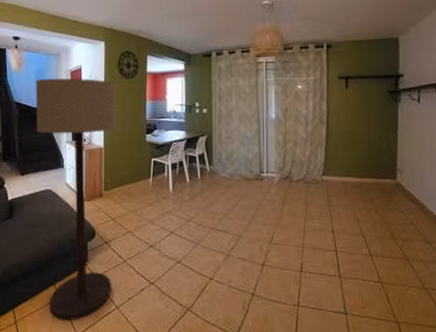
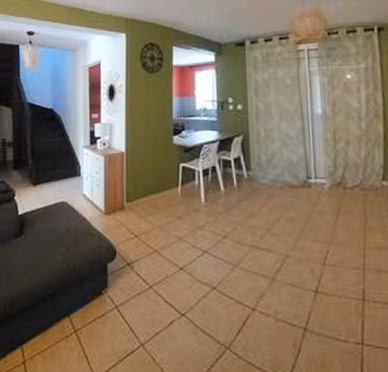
floor lamp: present [35,78,117,322] -> none [50,74,140,362]

